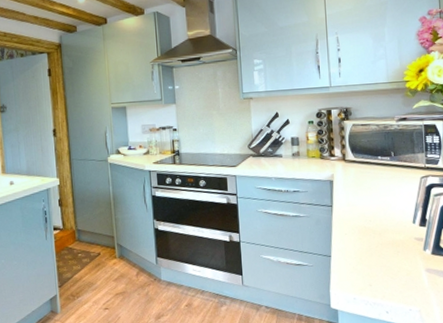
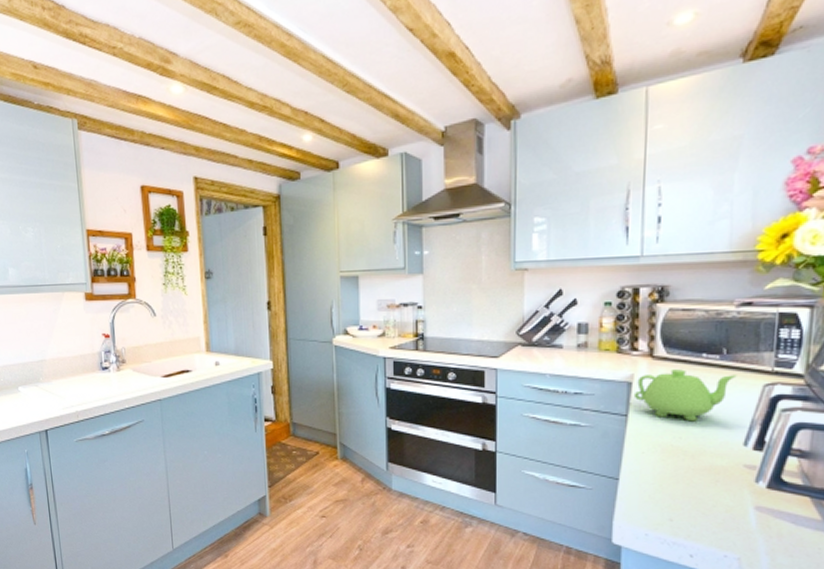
teapot: none [335,169,403,208] -> present [633,369,737,422]

